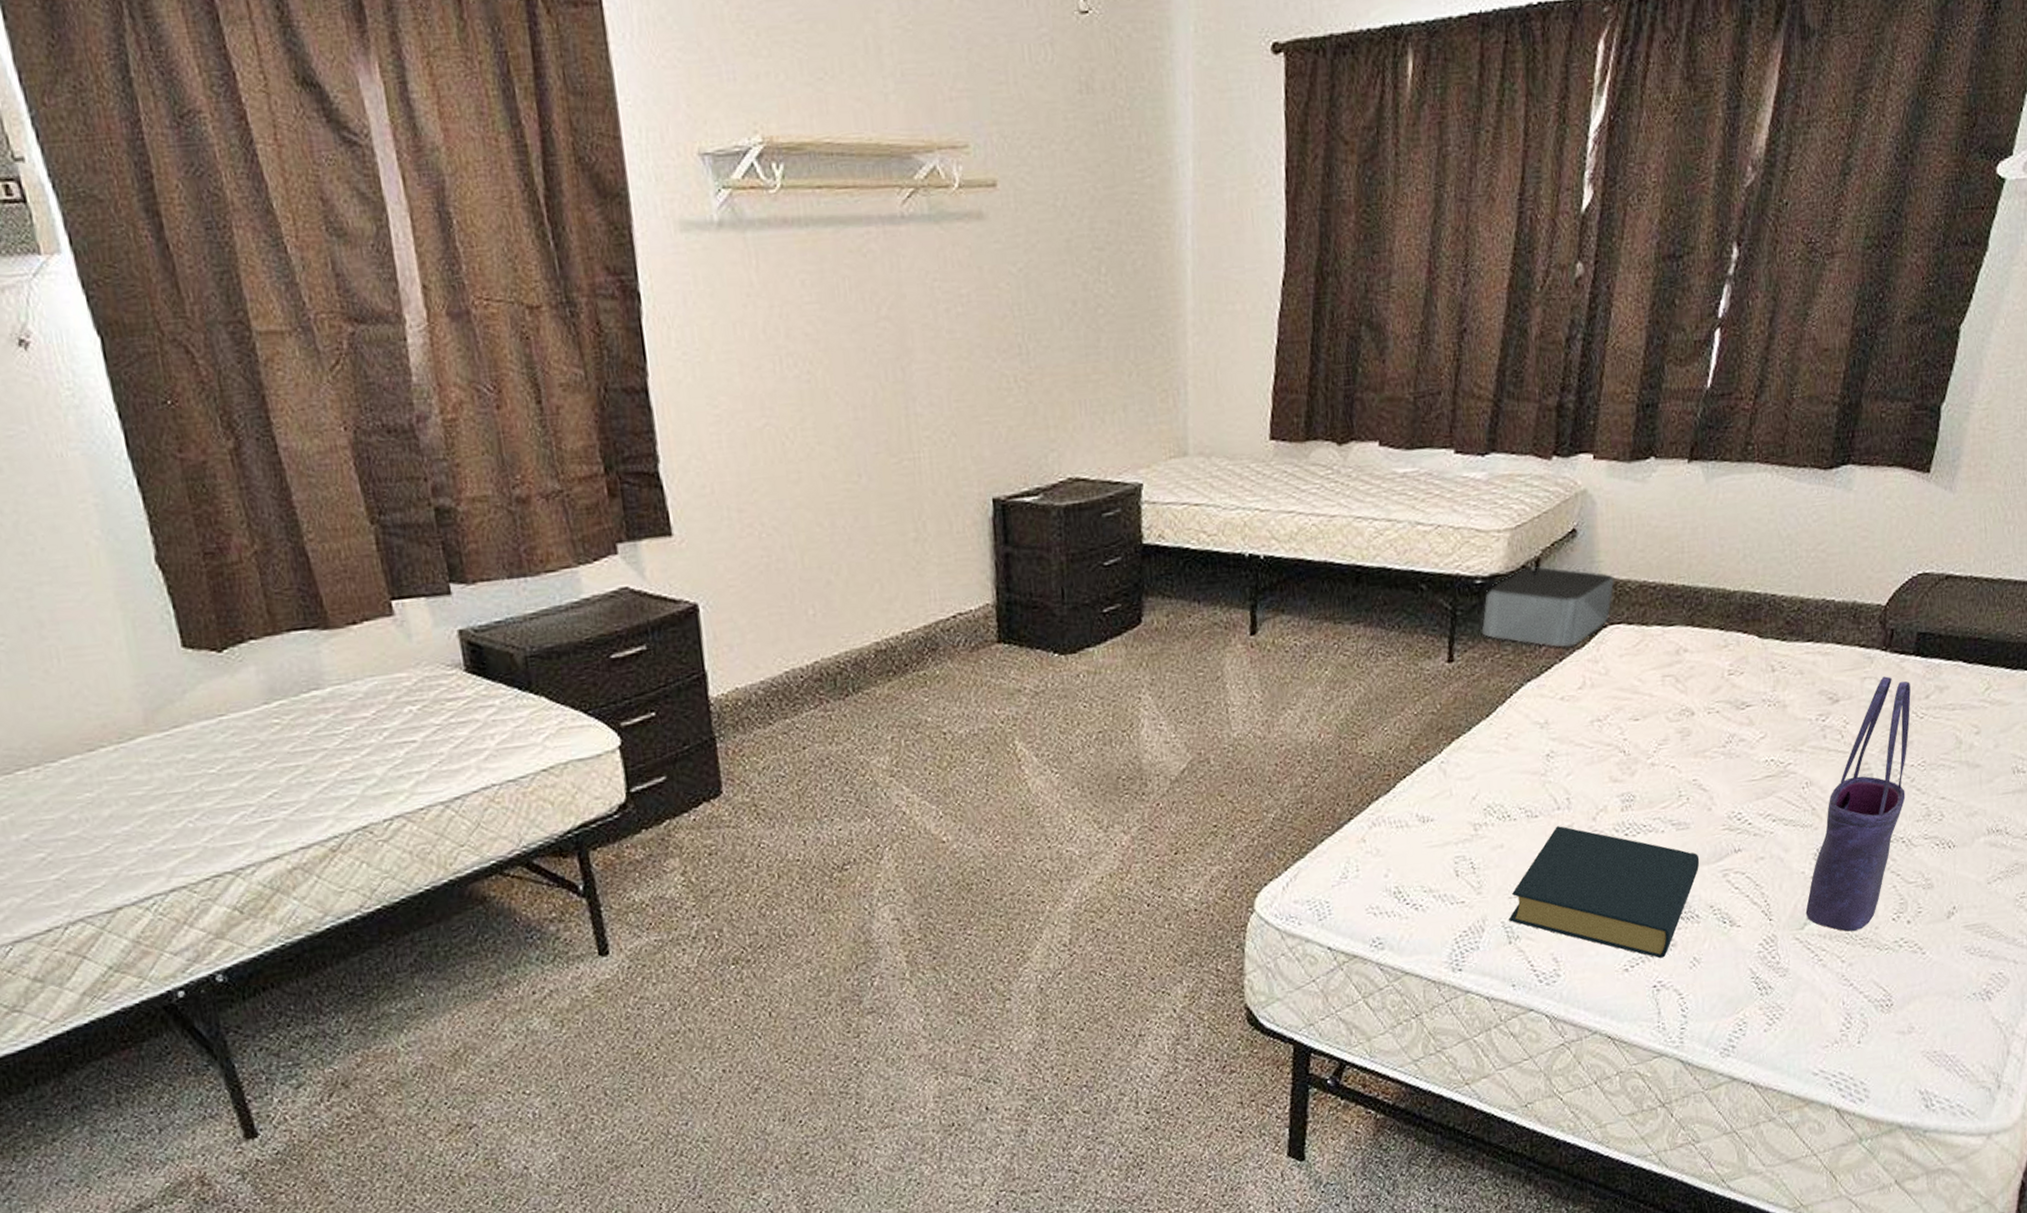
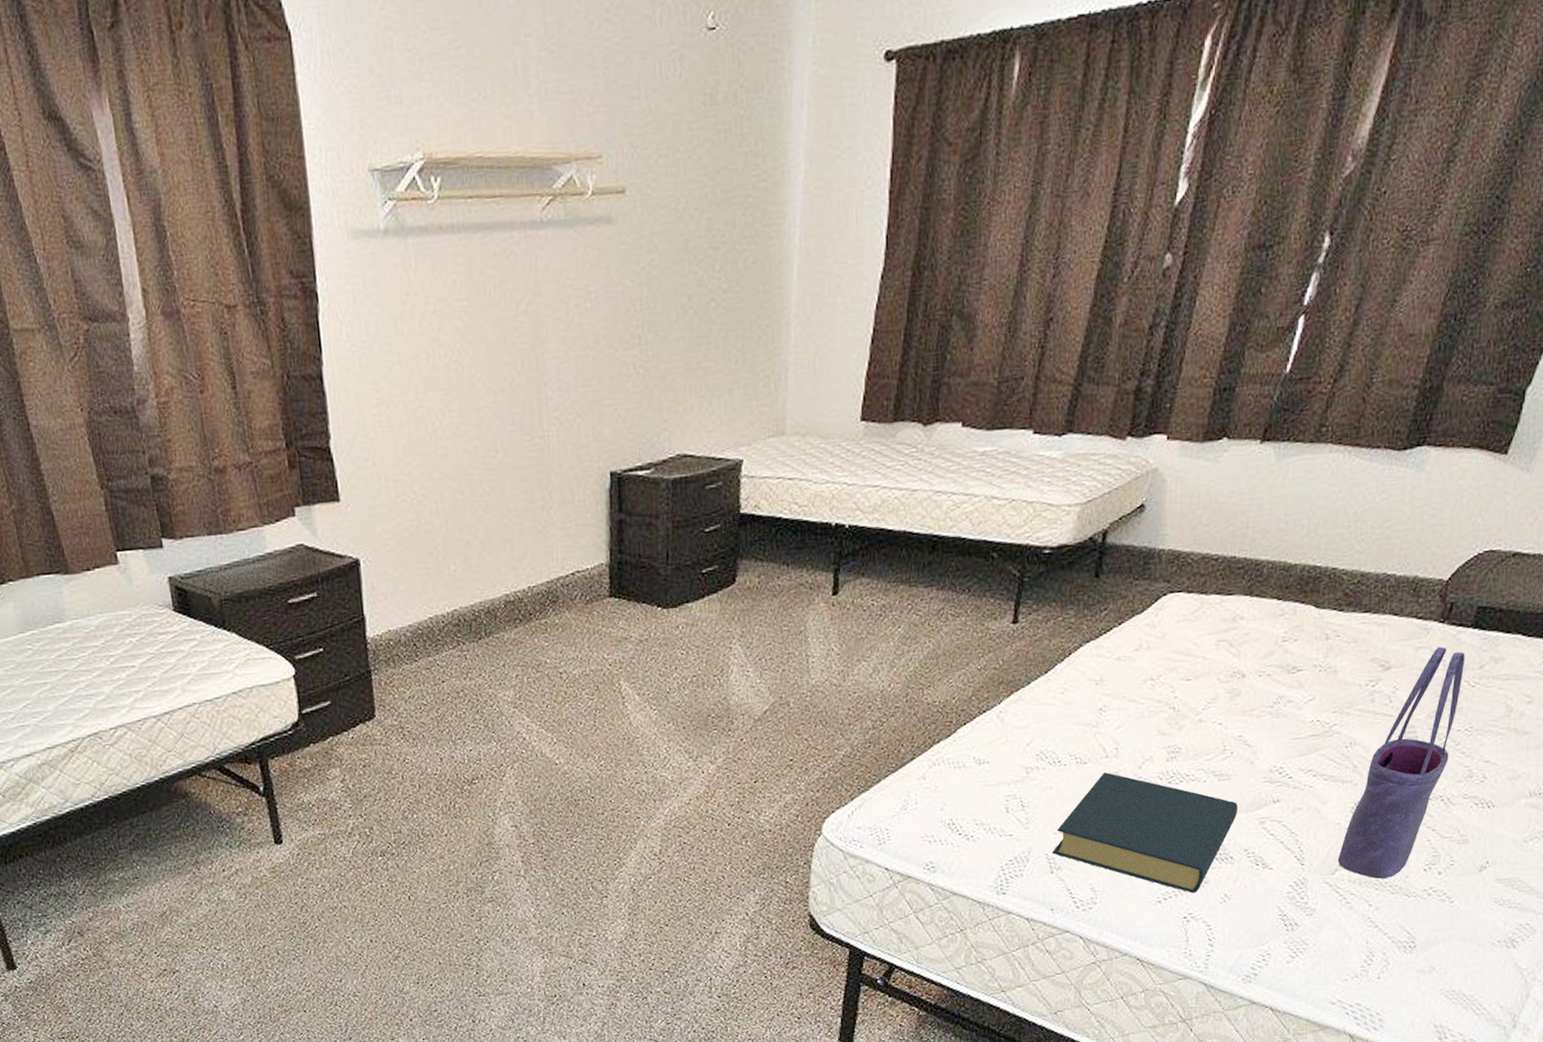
storage bin: present [1481,566,1615,647] -> none [1046,538,1178,612]

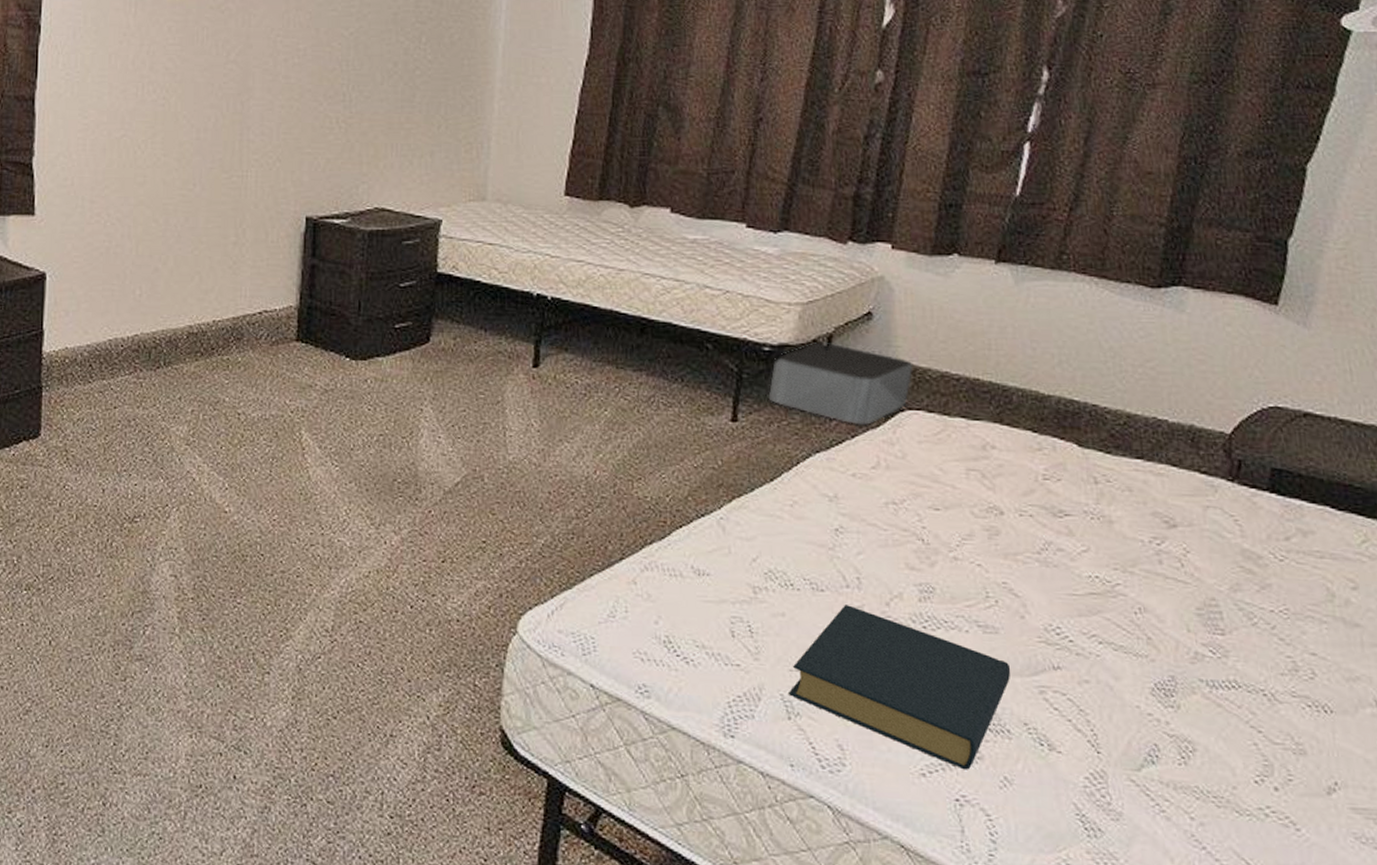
storage bin: none [1046,538,1178,612] -> present [768,342,913,425]
tote bag: present [1337,646,1465,879] -> none [1142,509,1267,786]

